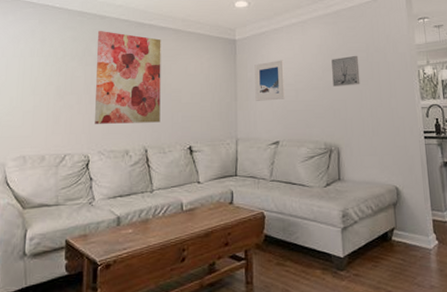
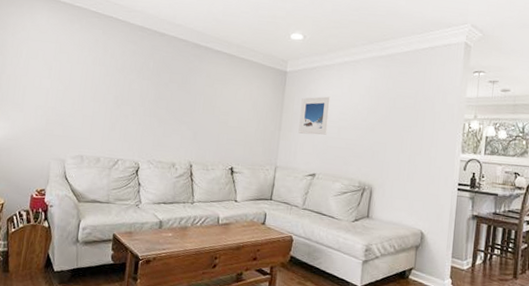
wall art: present [95,31,161,124] -> none [147,48,215,142]
wall art: present [331,55,360,87] -> none [376,101,406,131]

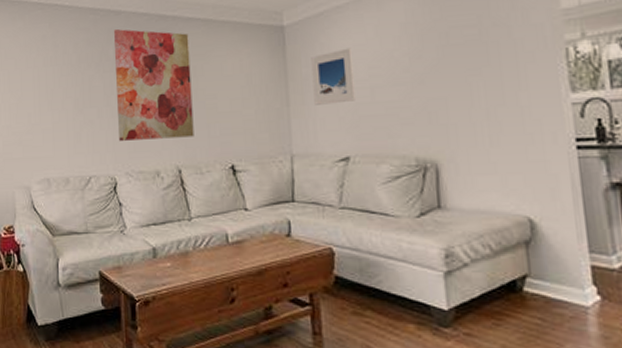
wall art: none [147,48,215,142] -> present [113,29,194,141]

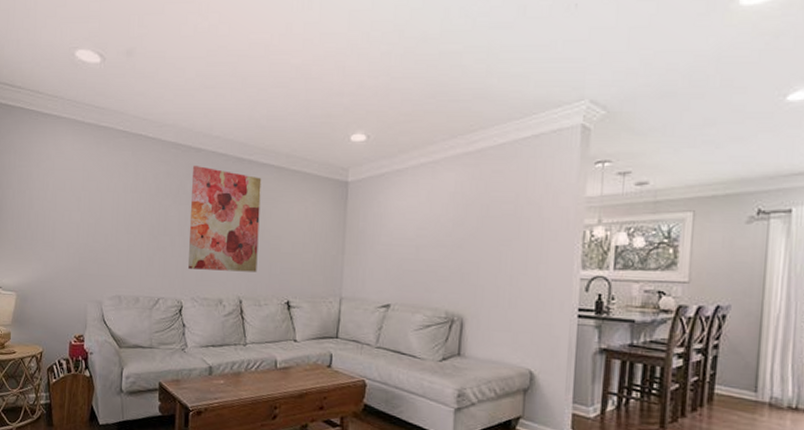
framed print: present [311,47,355,105] -> none [366,208,405,257]

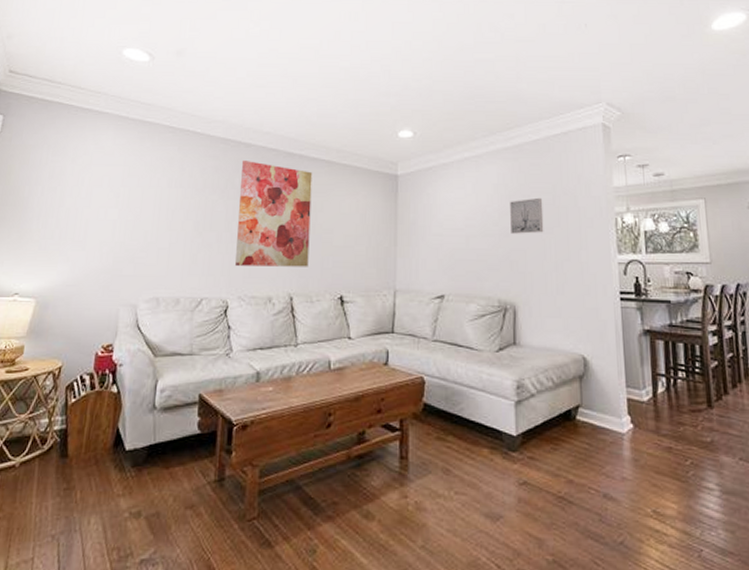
wall art: none [464,207,503,246] -> present [510,197,544,234]

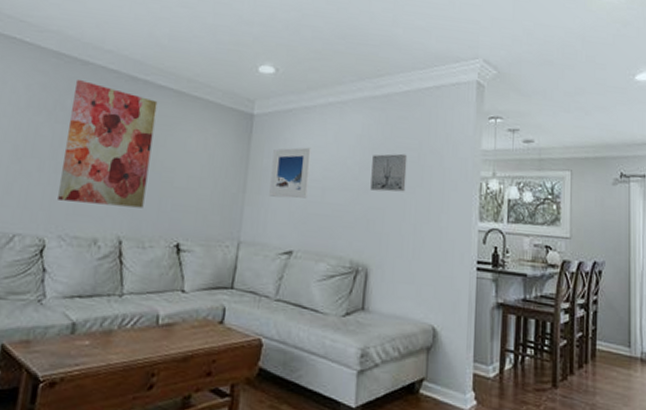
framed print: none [418,200,453,248] -> present [269,147,311,199]

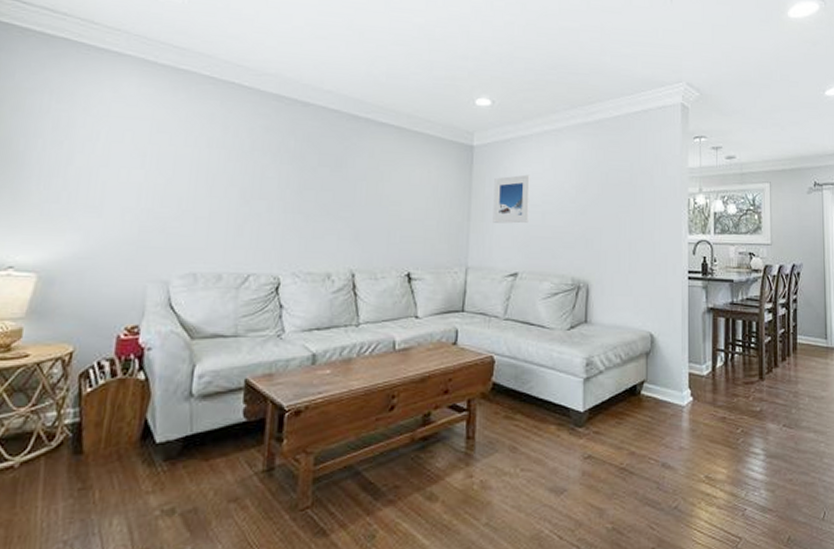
wall art: present [58,80,158,208] -> none [289,121,380,242]
wall art: present [370,153,408,192] -> none [587,175,620,212]

